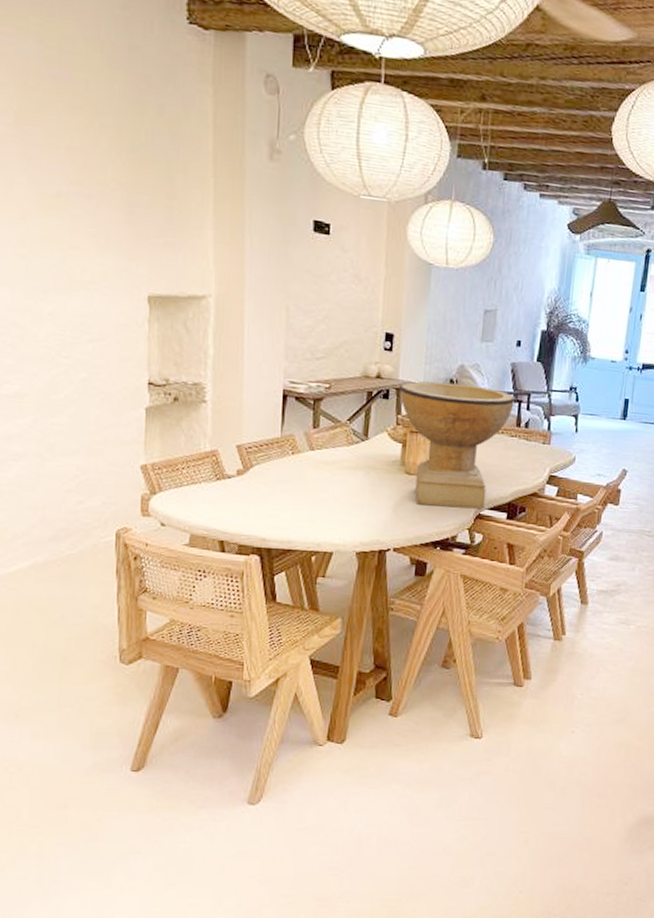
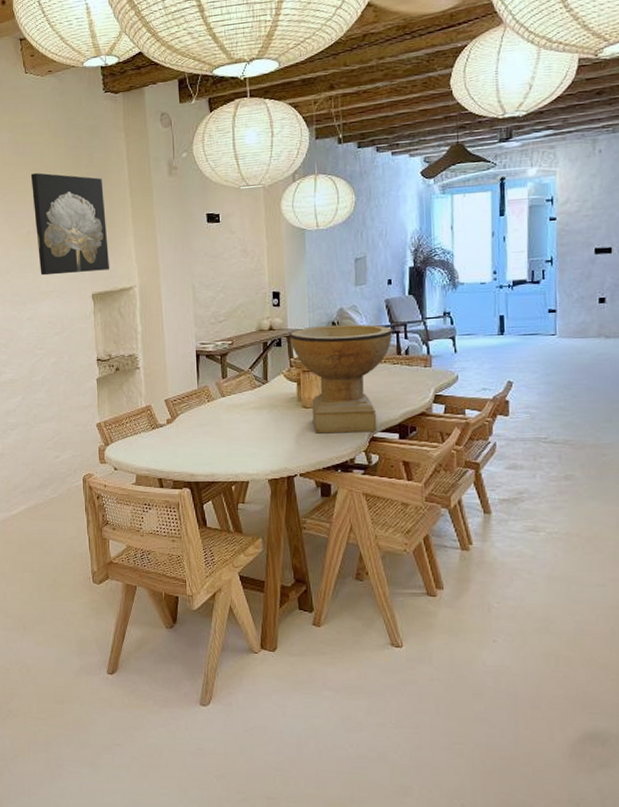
wall art: none [67,111,177,268] -> present [30,173,109,276]

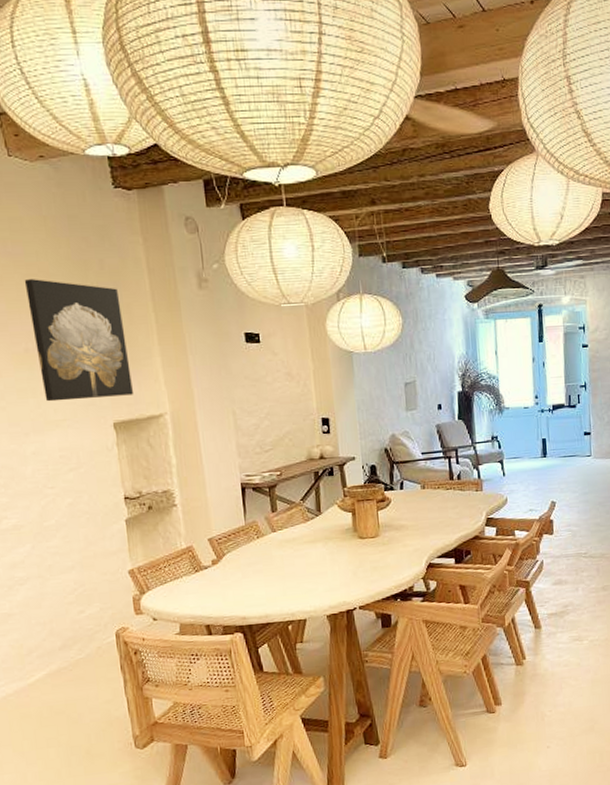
decorative bowl: present [290,324,393,434] -> none [342,450,445,564]

